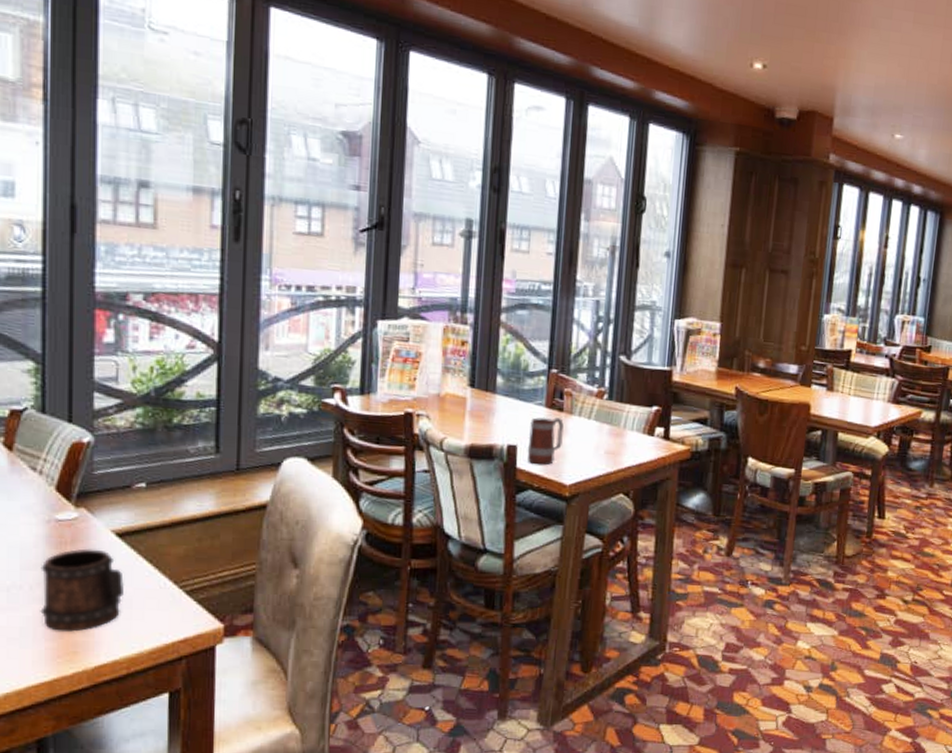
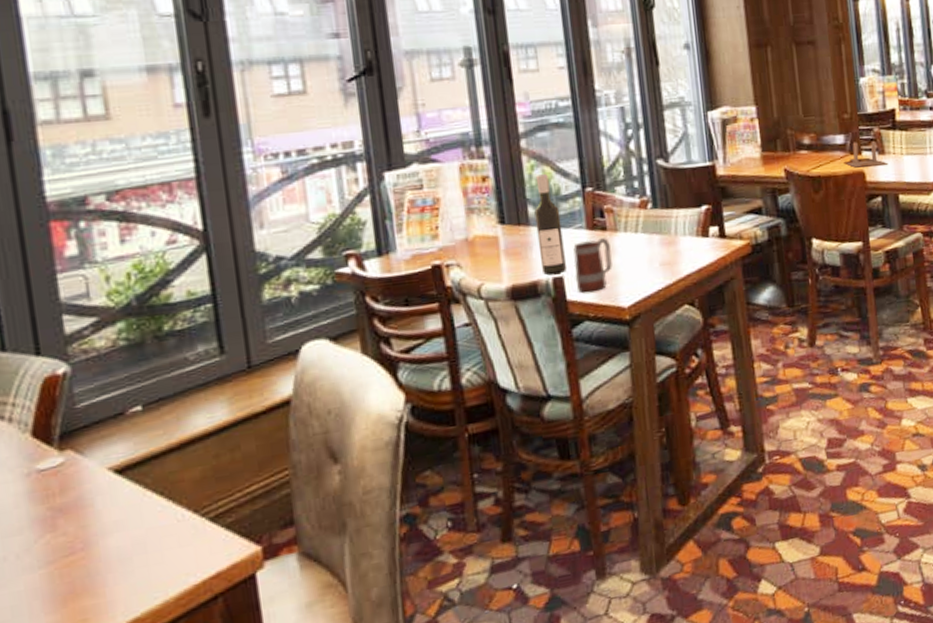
beer mug: present [40,548,124,631] -> none [26,493,135,601]
bottle: none [499,349,525,442] -> present [534,174,568,275]
napkin holder: none [792,374,835,403] -> present [843,141,889,168]

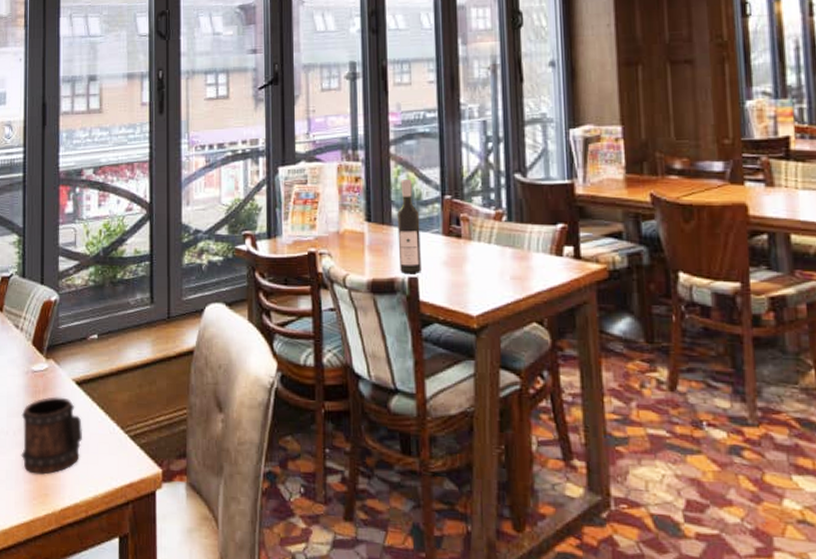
beer mug: none [26,493,135,601] -> present [21,397,82,475]
beer mug: present [573,237,612,292] -> none [428,244,464,295]
napkin holder: present [843,141,889,168] -> none [721,170,779,200]

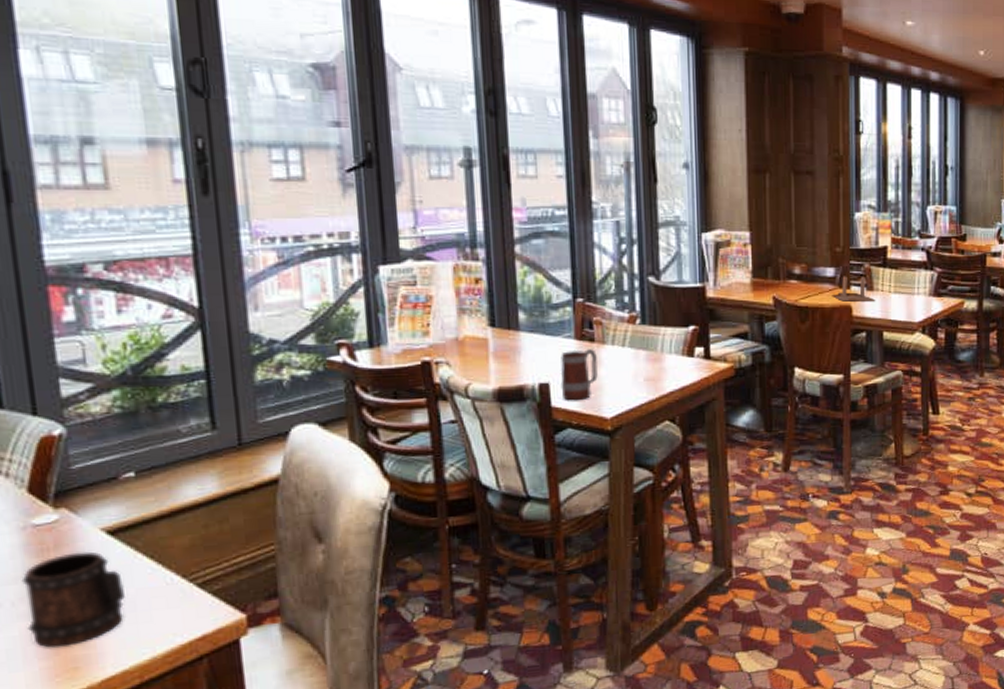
bottle: present [397,179,423,273] -> none [525,281,554,380]
beer mug: none [428,244,464,295] -> present [560,348,598,400]
napkin holder: none [721,170,779,200] -> present [832,276,876,302]

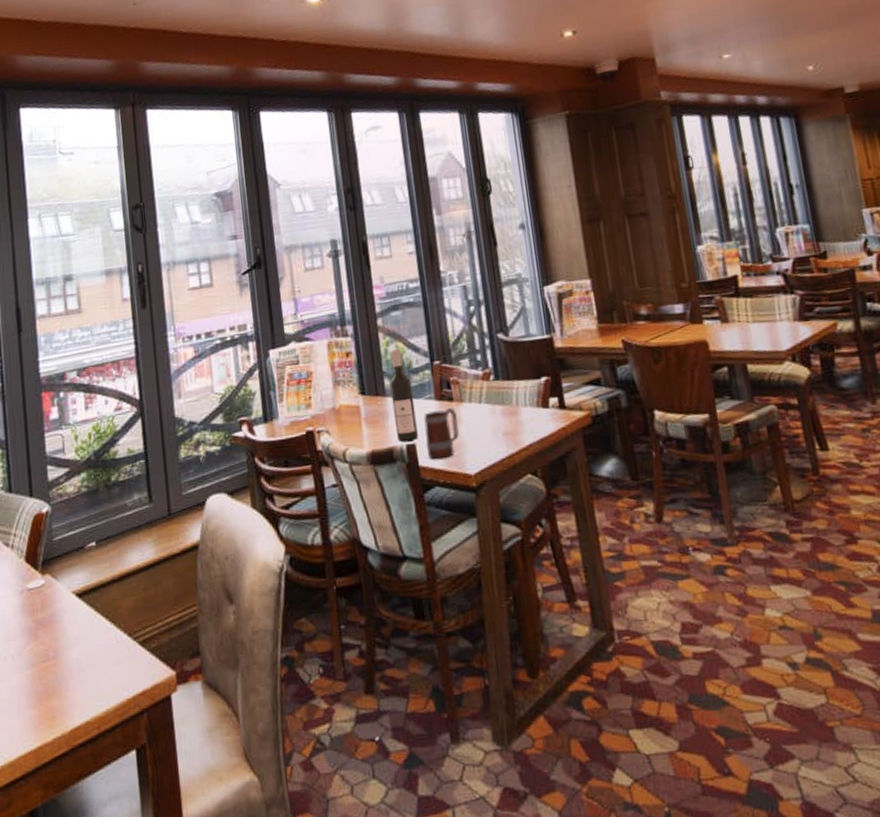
beer mug: present [21,551,125,648] -> none [19,612,88,698]
bottle: none [525,281,554,380] -> present [390,349,419,442]
napkin holder: present [832,276,876,302] -> none [684,309,734,338]

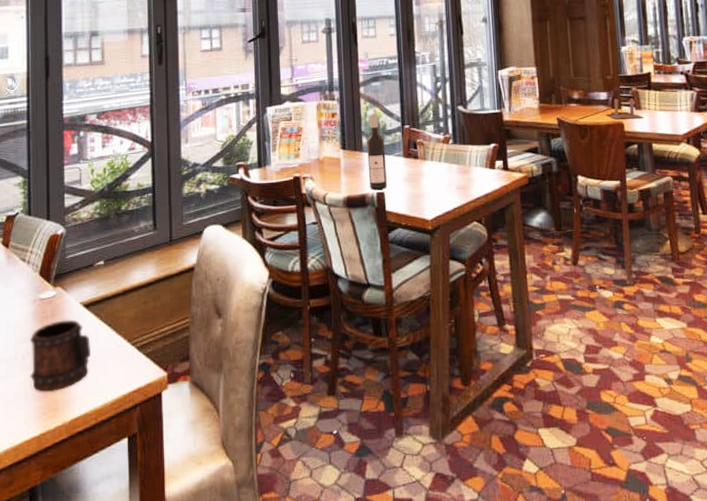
beer mug: none [19,612,88,698] -> present [30,319,91,392]
beer mug: present [424,407,459,459] -> none [392,163,421,205]
napkin holder: none [684,309,734,338] -> present [606,98,644,120]

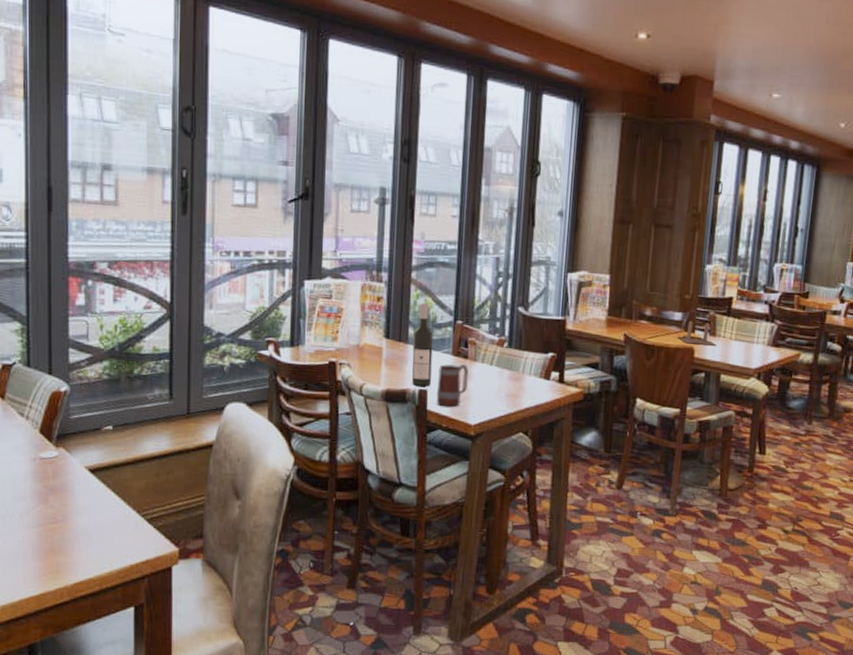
beer mug: present [30,319,91,392] -> none [29,482,96,553]
beer mug: none [392,163,421,205] -> present [436,363,469,407]

